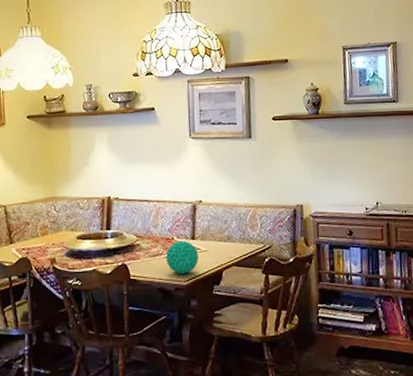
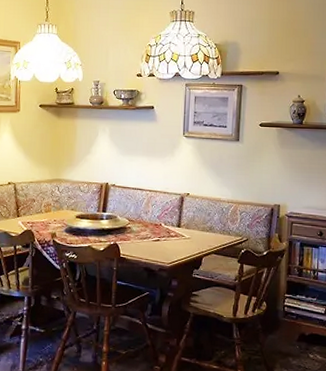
decorative ball: present [166,240,198,274] -> none [153,227,182,257]

